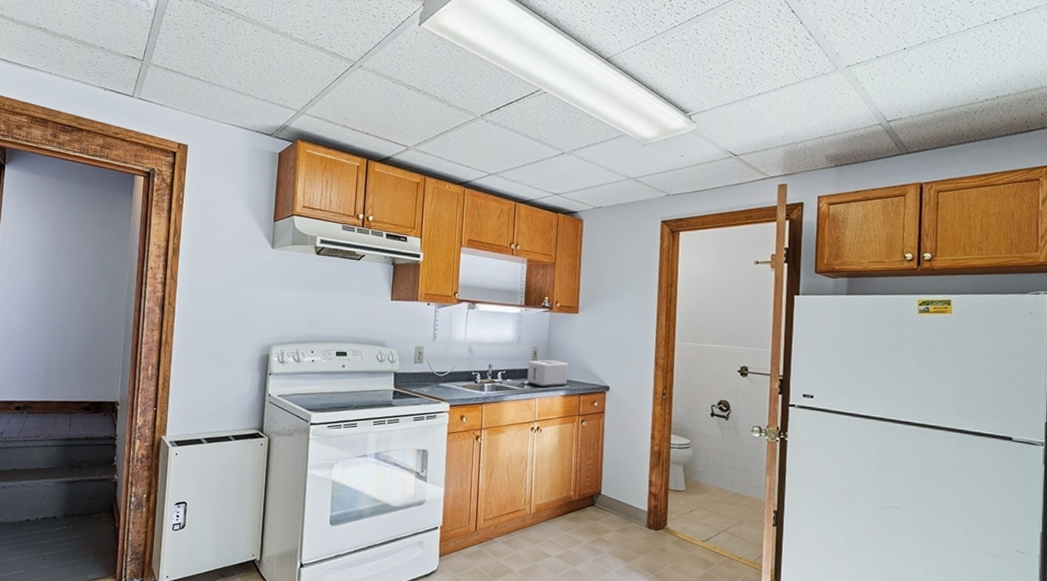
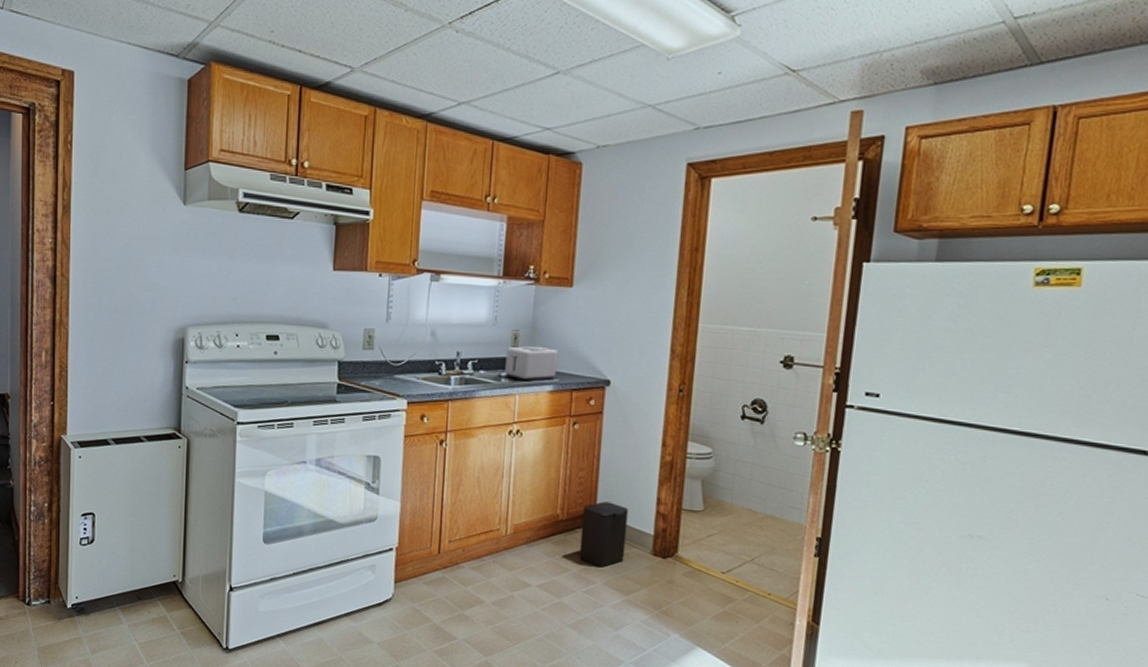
pedal bin: none [589,484,627,539] -> present [579,501,629,568]

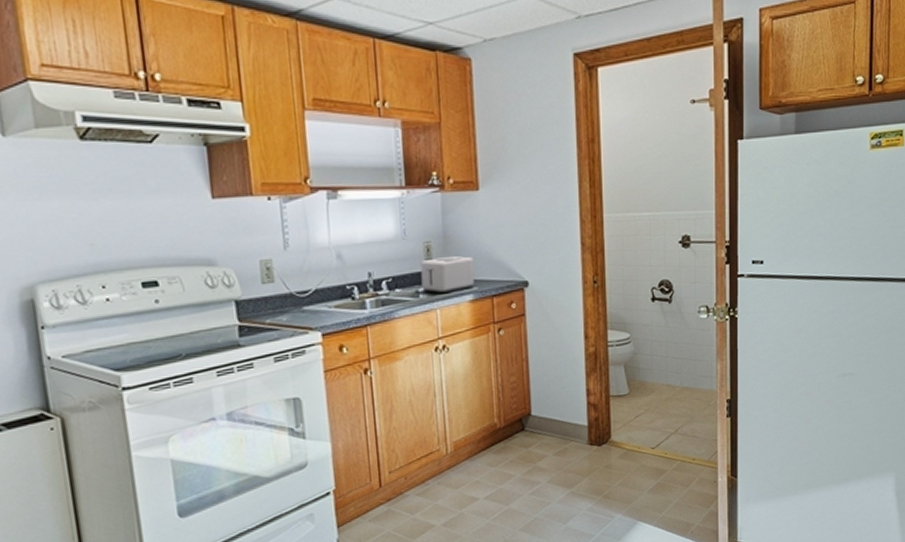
pedal bin: present [579,501,629,568] -> none [518,401,564,467]

